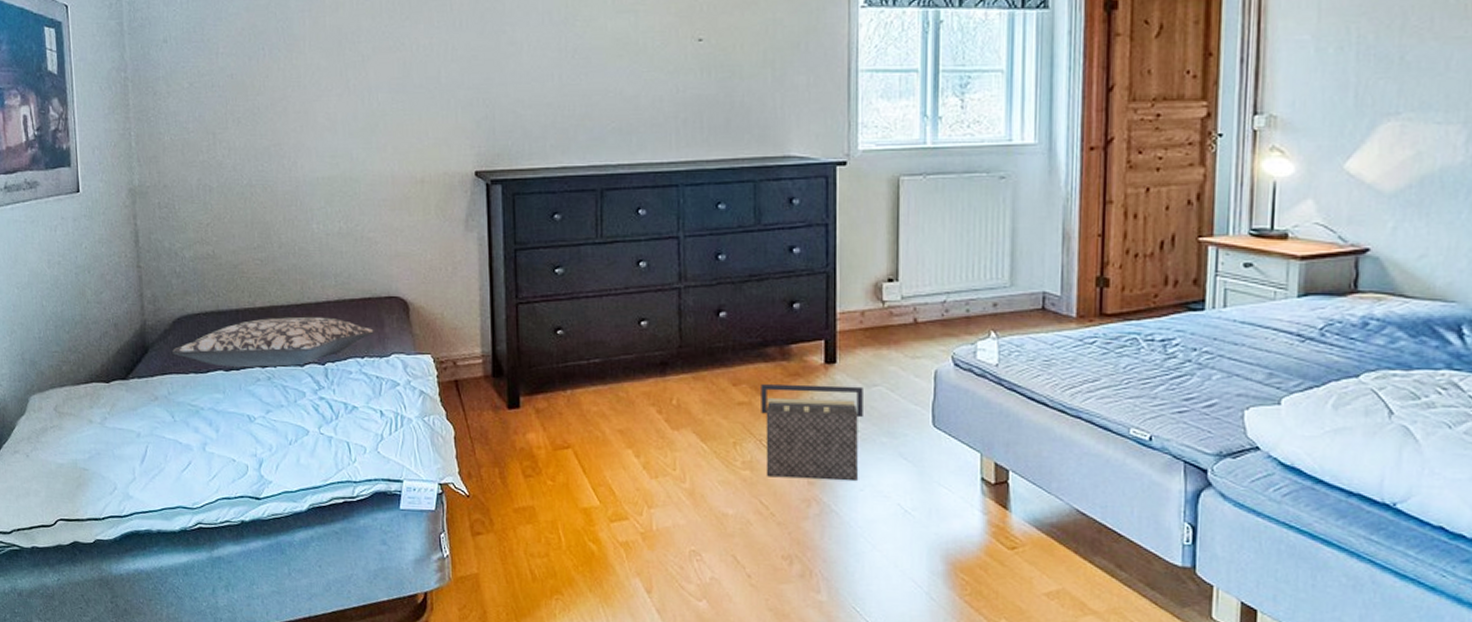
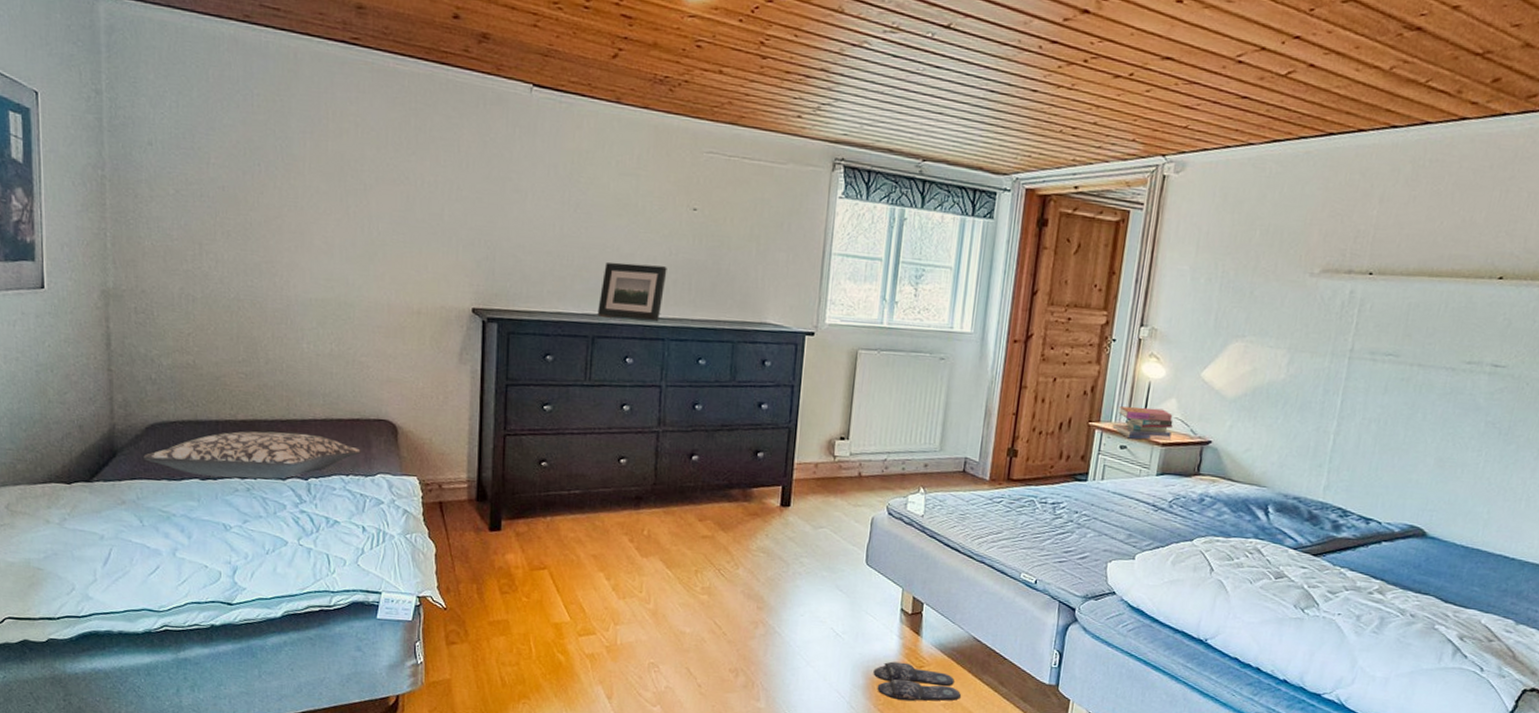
picture frame: none [604,106,675,167] -> present [597,262,667,322]
handbag: present [761,384,863,480] -> none [721,521,811,607]
slippers: none [954,542,1067,591] -> present [873,661,961,701]
books: none [1230,213,1313,254] -> present [1112,406,1173,441]

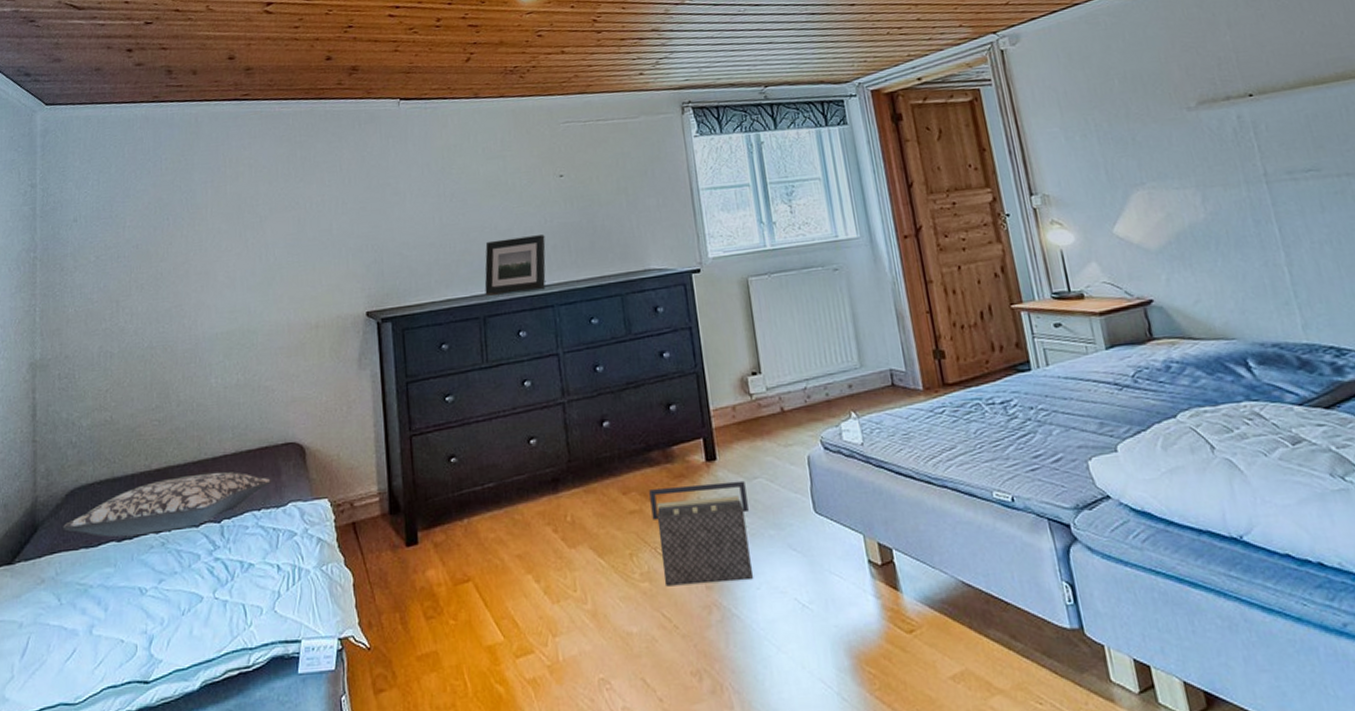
handbag: none [721,521,811,607] -> present [649,480,753,587]
slippers: present [873,661,961,701] -> none [857,628,970,681]
books: present [1112,406,1173,441] -> none [1037,275,1107,315]

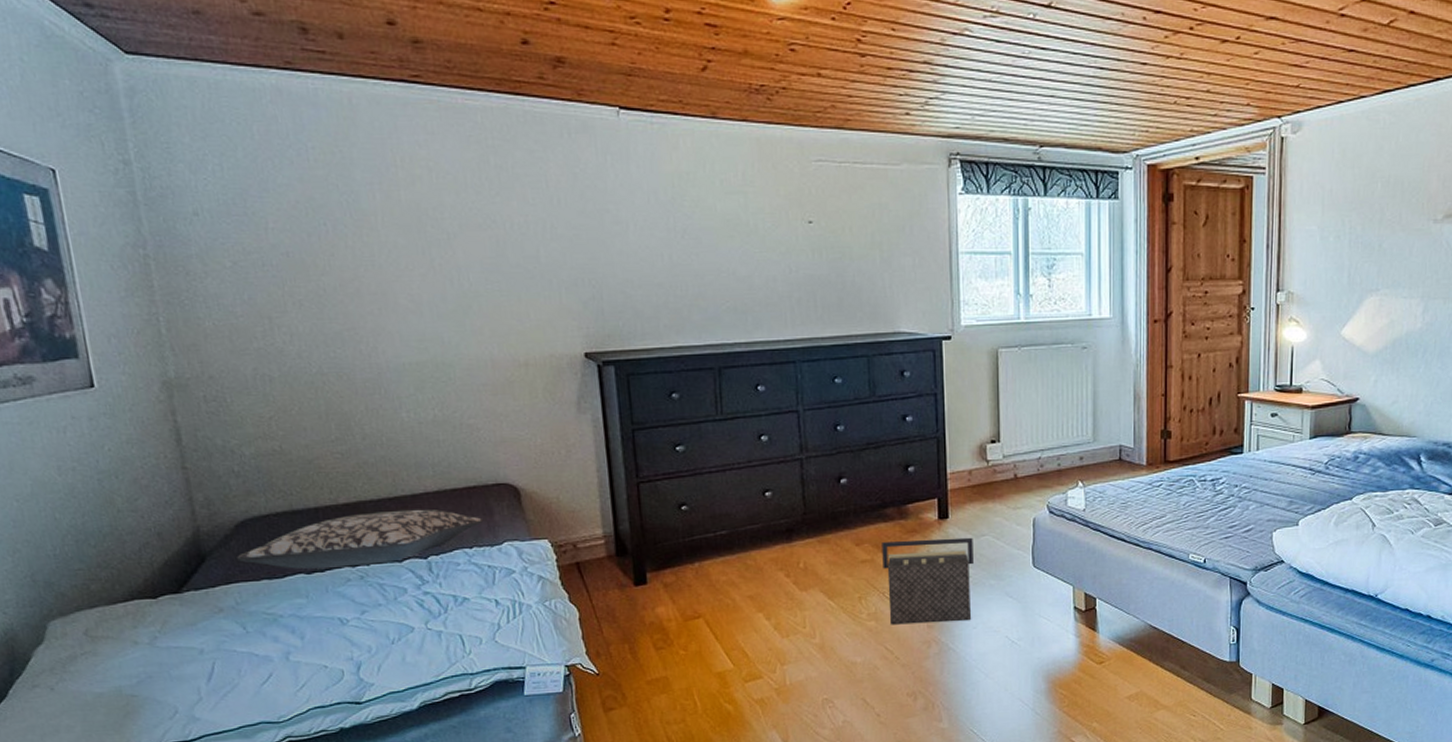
picture frame: present [484,235,546,296] -> none [720,285,790,346]

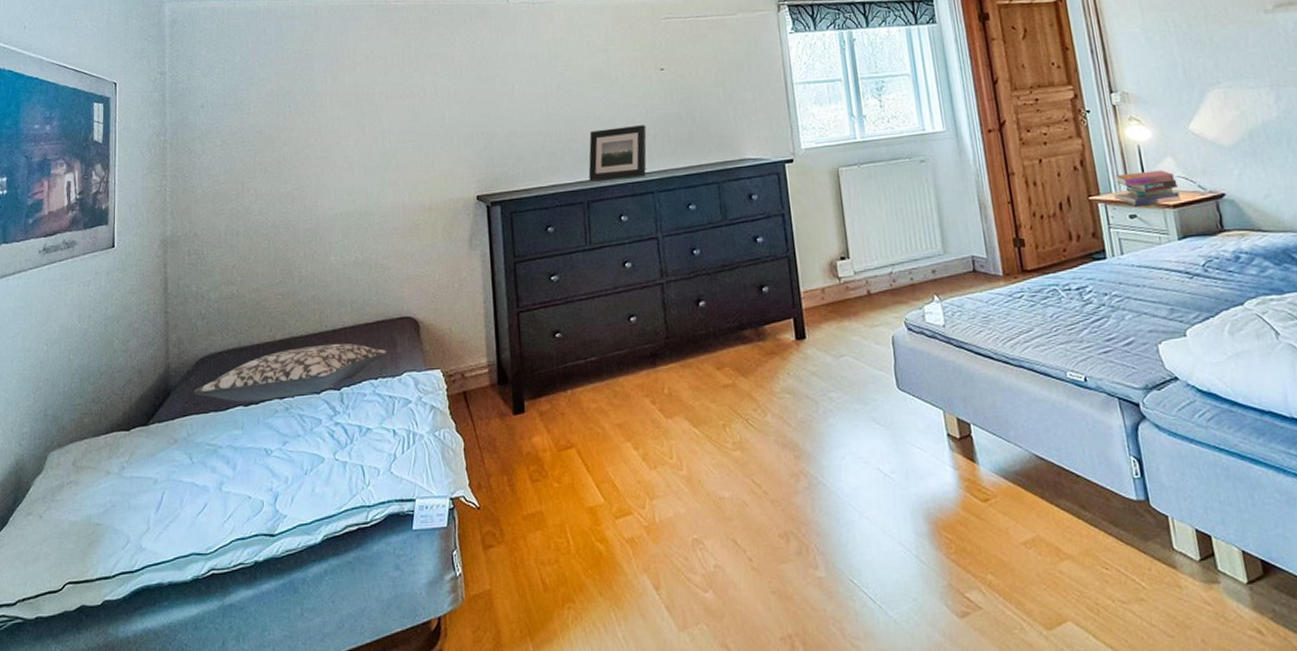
picture frame: none [720,285,790,346] -> present [588,125,647,182]
handbag: present [882,537,974,625] -> none [742,358,838,455]
books: none [1261,372,1320,406] -> present [1114,170,1180,207]

